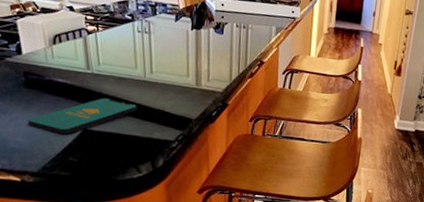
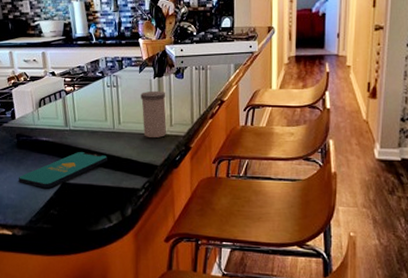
salt shaker: none [175,42,204,92] -> present [140,90,167,137]

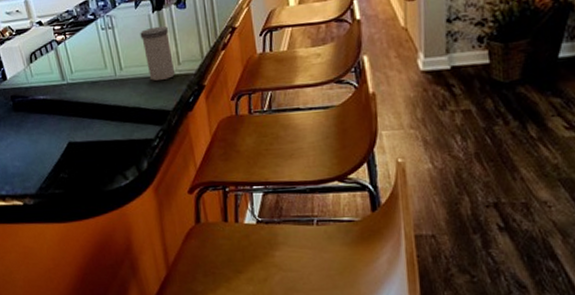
smartphone: present [19,152,107,189] -> none [21,106,113,152]

